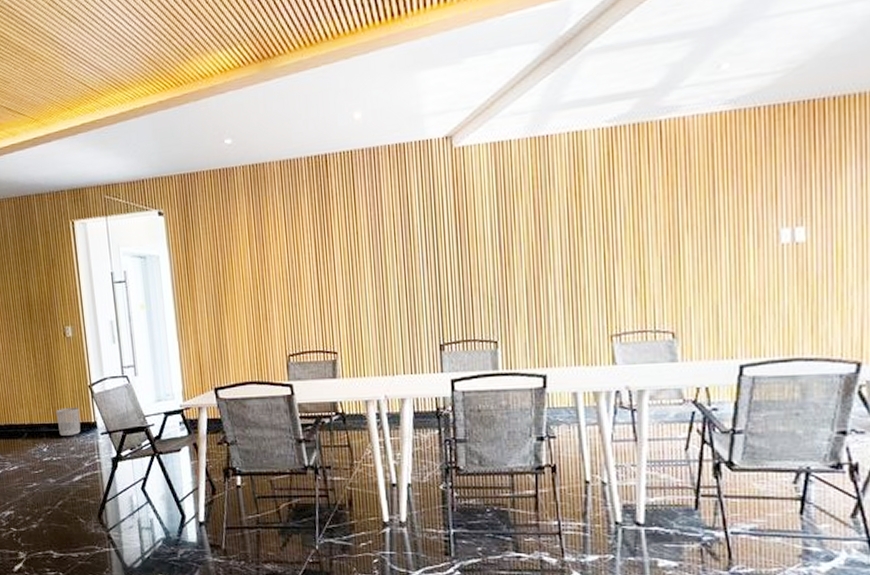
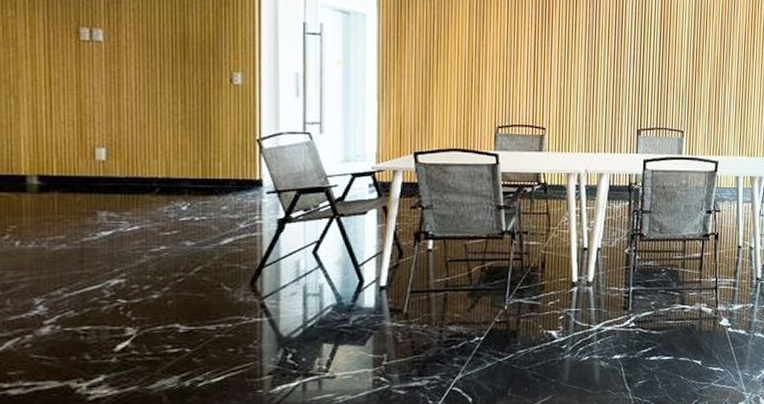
waste bin: present [56,407,81,436] -> none [206,162,241,193]

